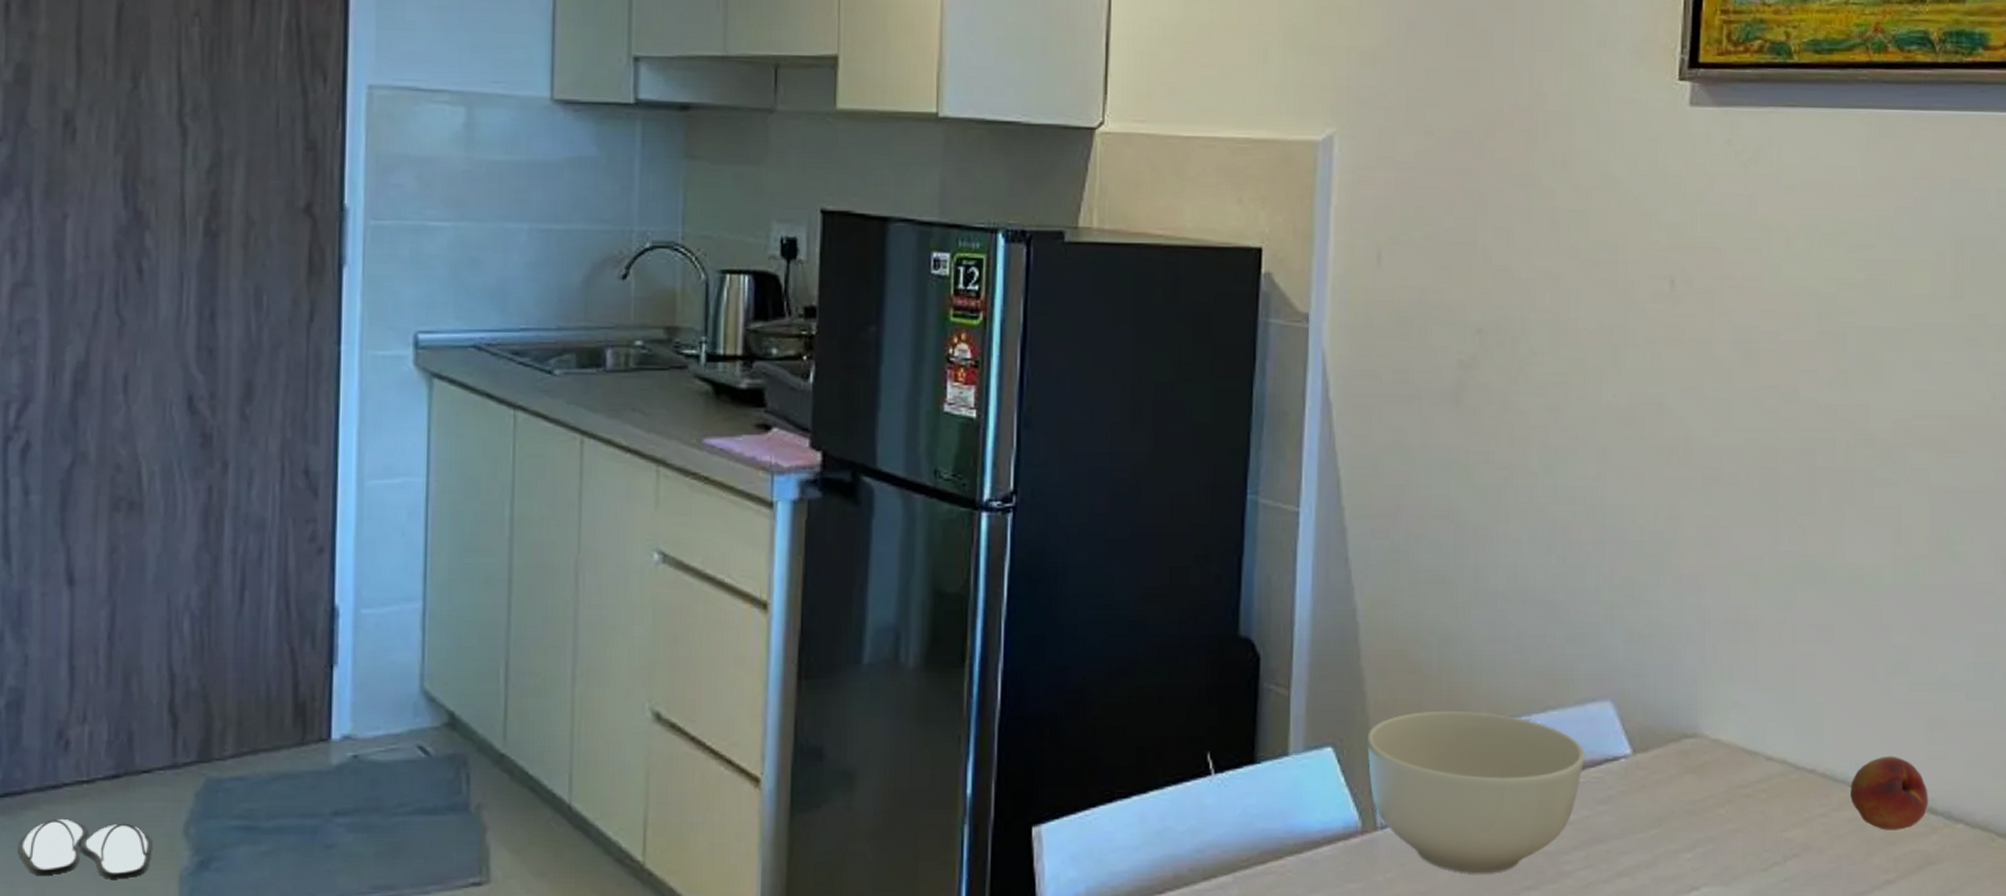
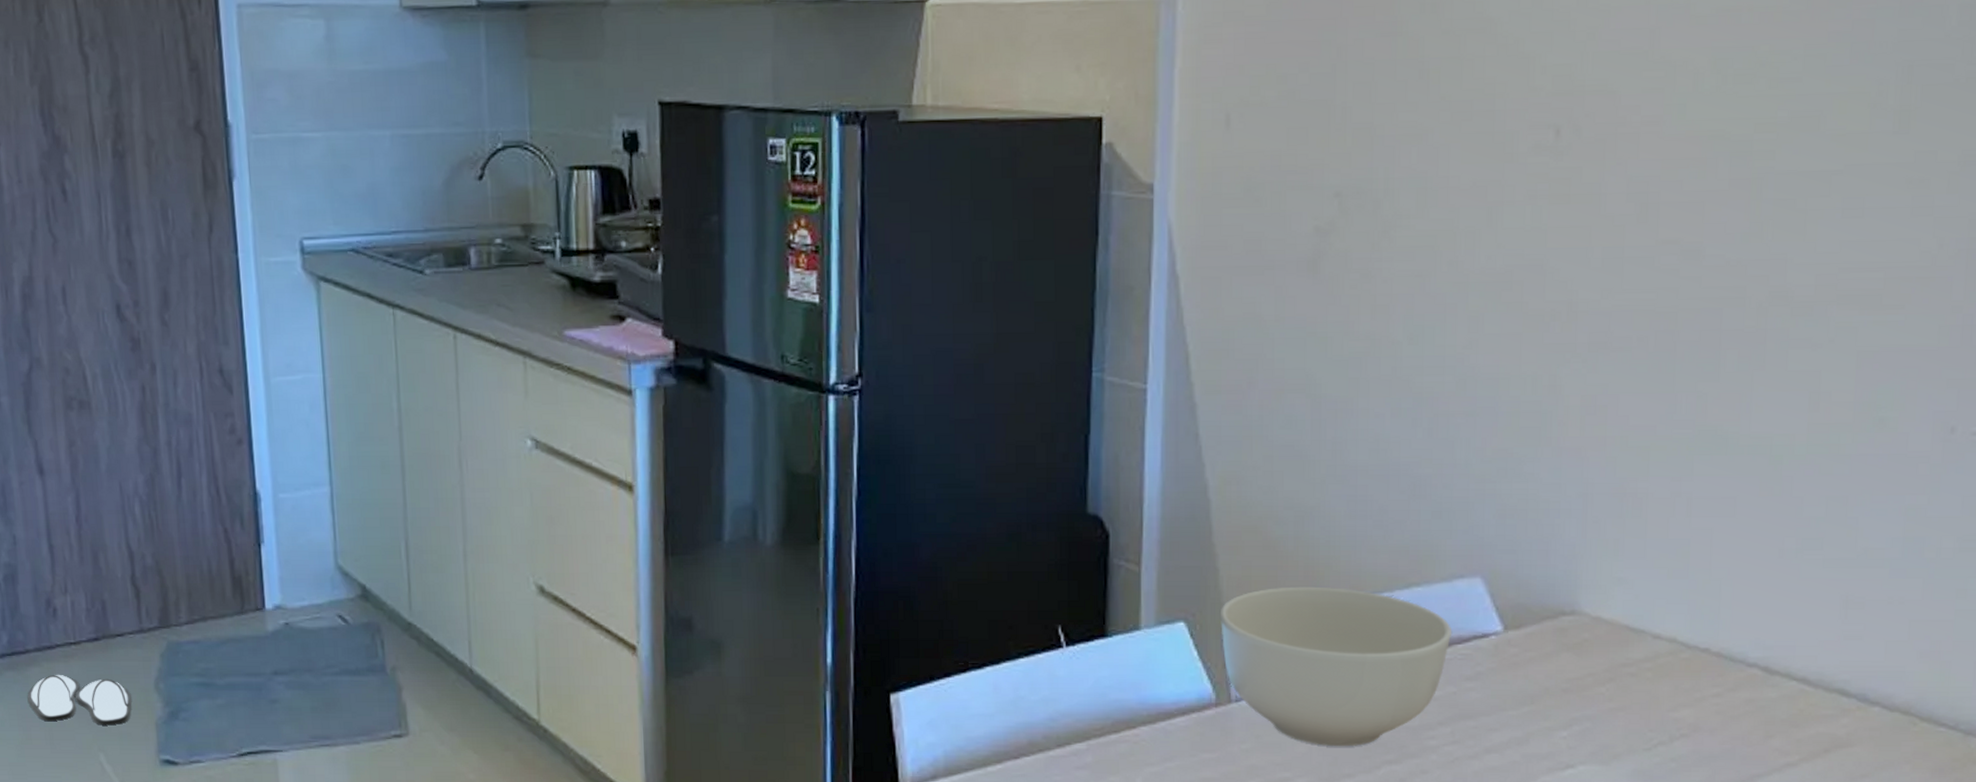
fruit: present [1850,756,1928,830] -> none [1749,635,1840,712]

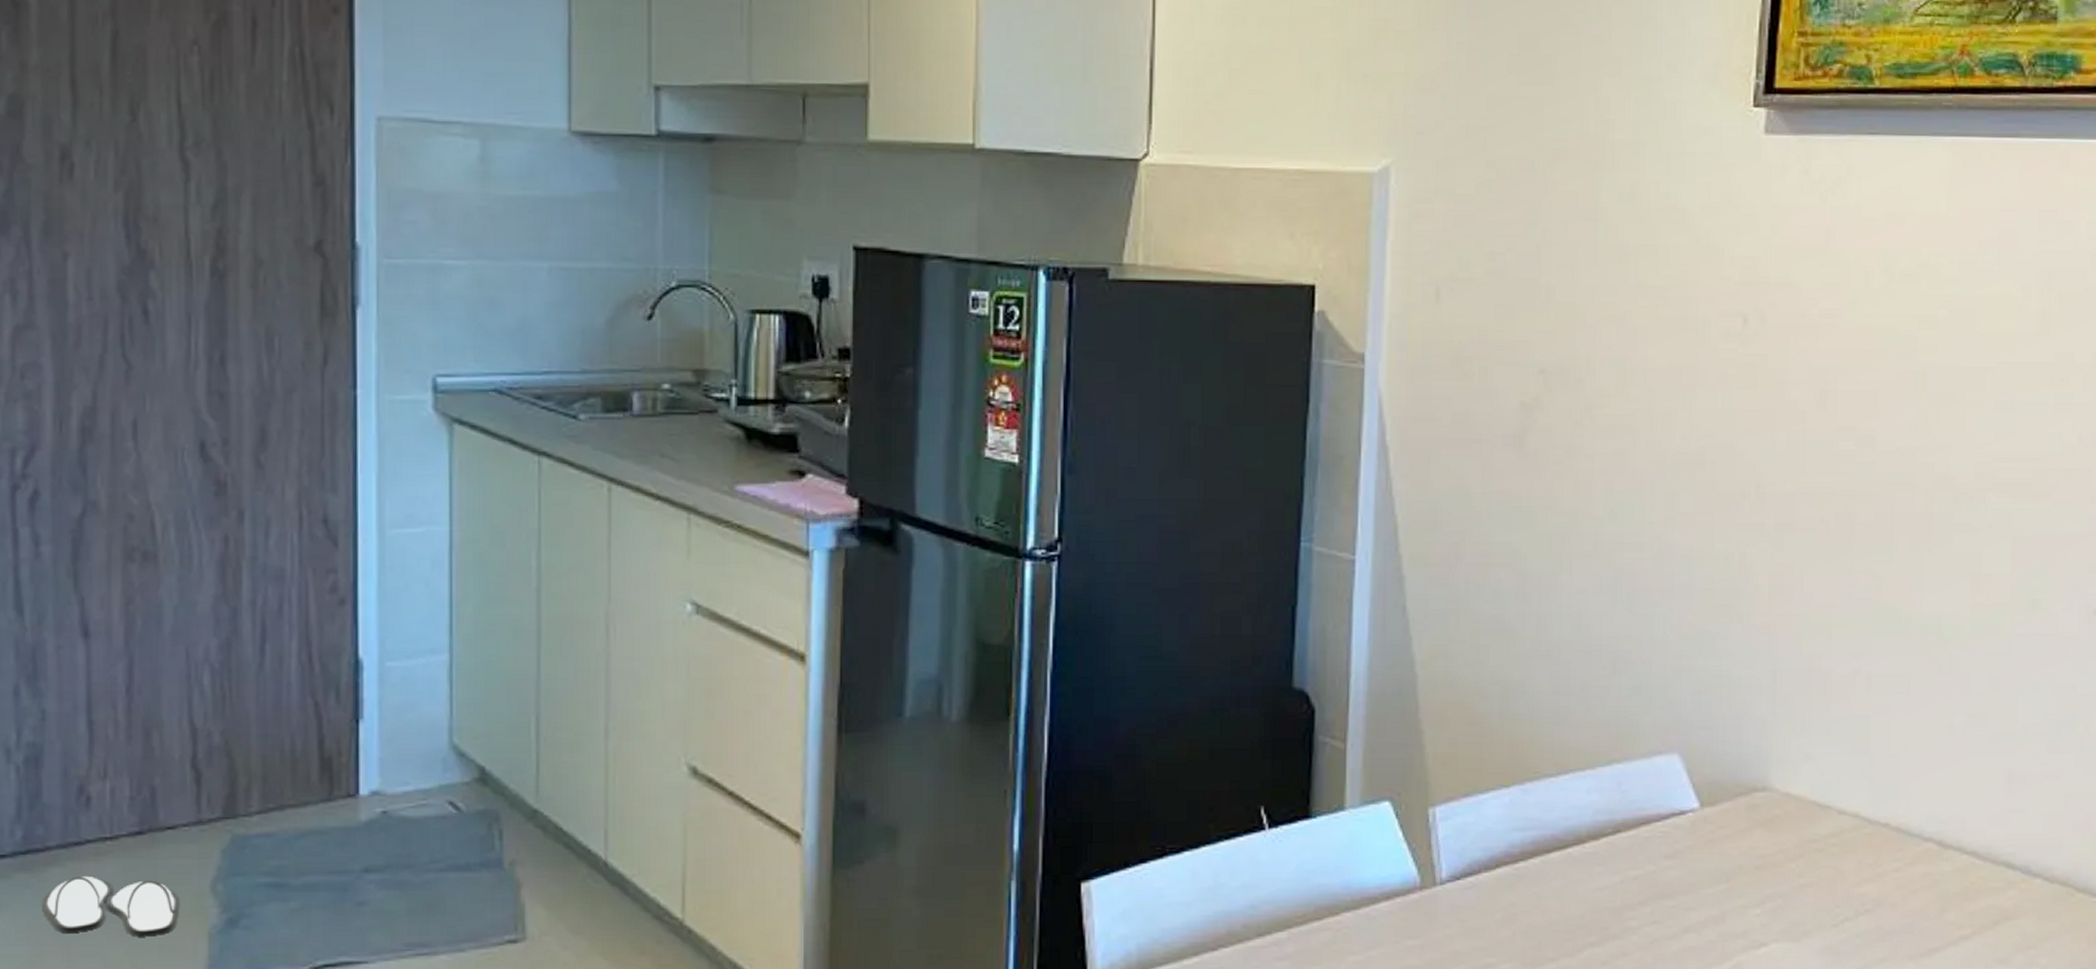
bowl: present [1219,586,1453,747] -> none [1425,764,1652,930]

